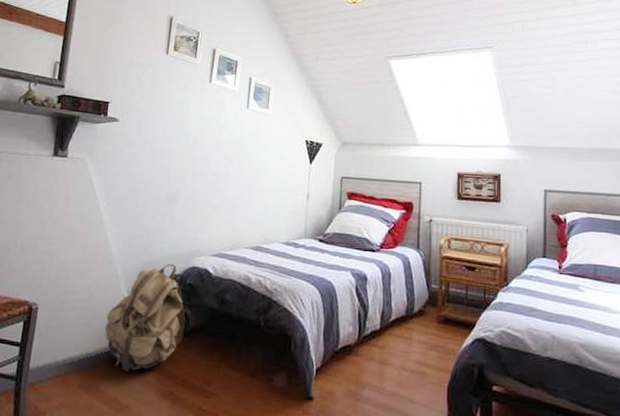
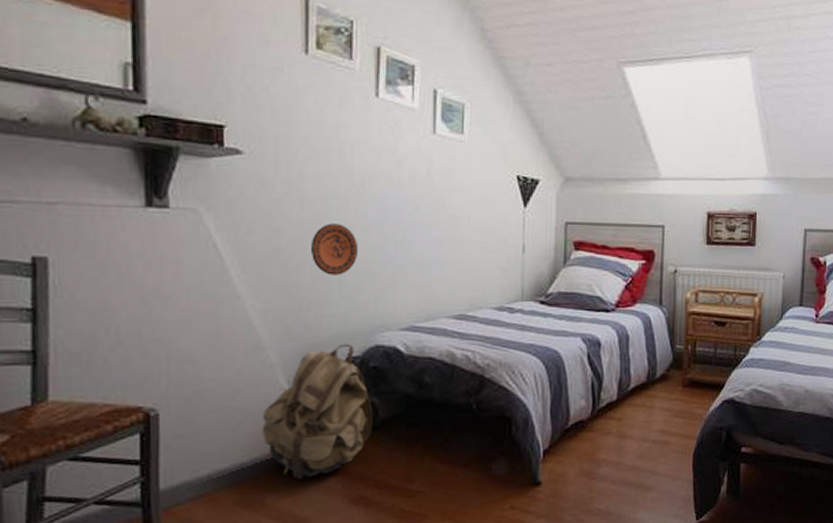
decorative plate: none [154,172,188,211] -> present [310,223,359,275]

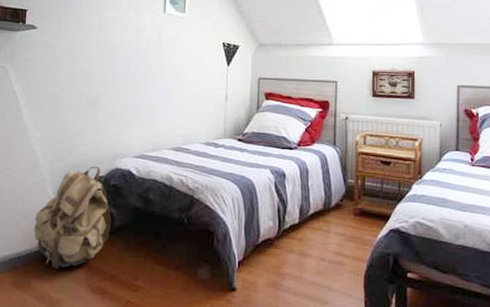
decorative plate: present [310,223,359,275] -> none [75,77,108,115]

